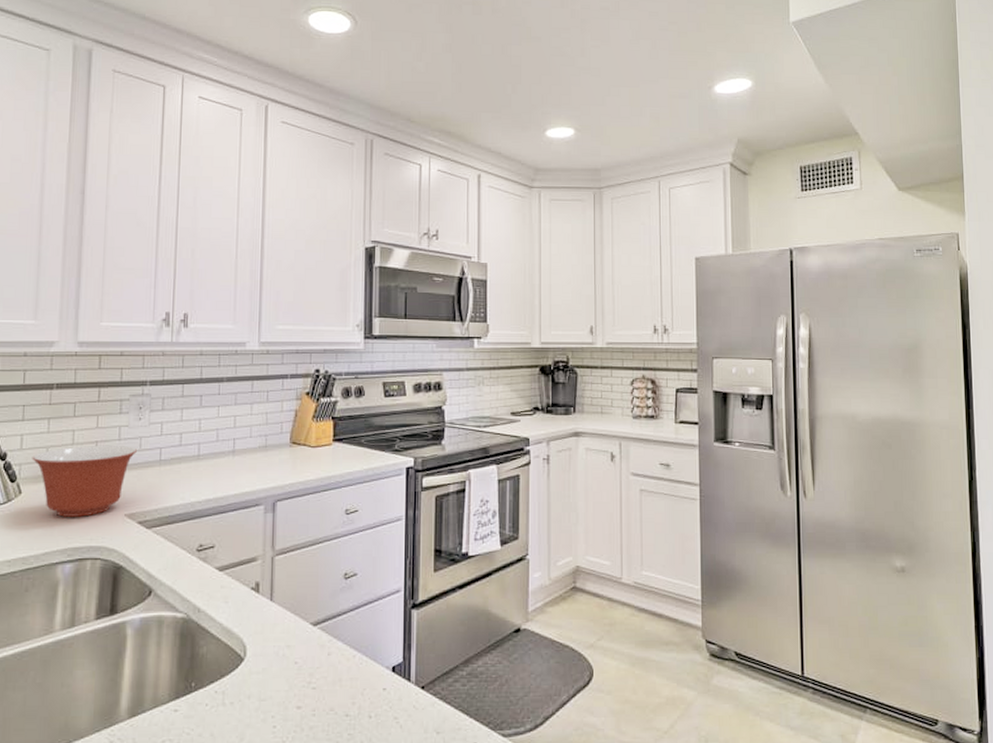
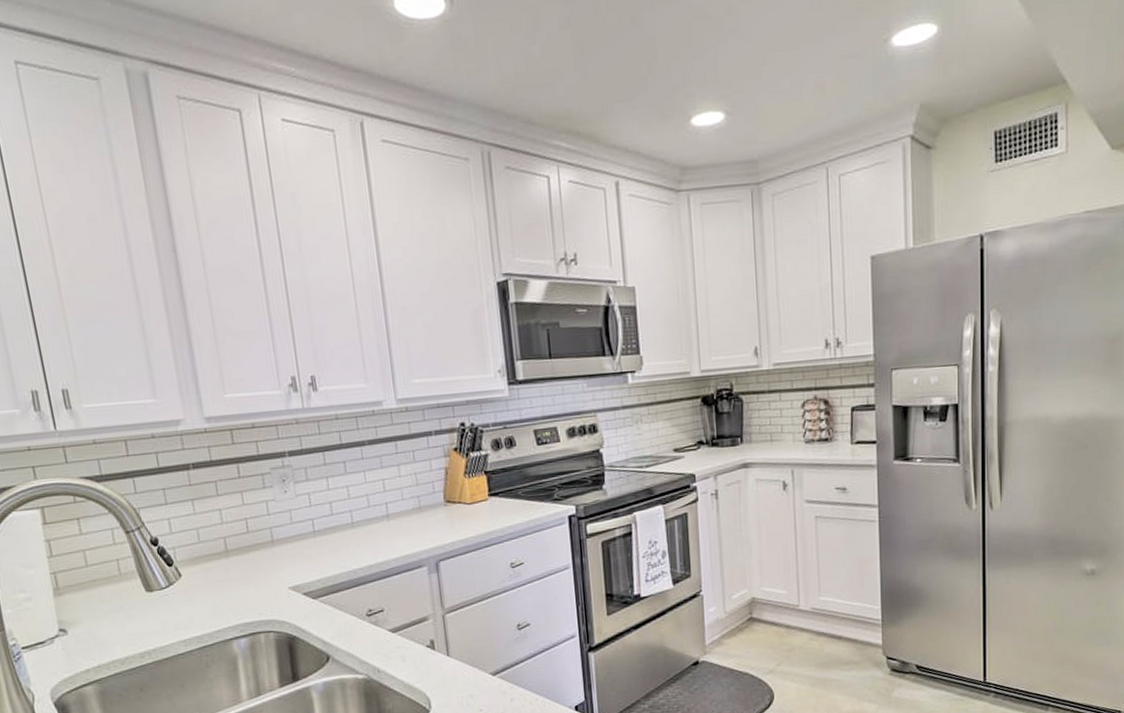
mixing bowl: present [32,444,137,517] -> none [183,520,289,595]

